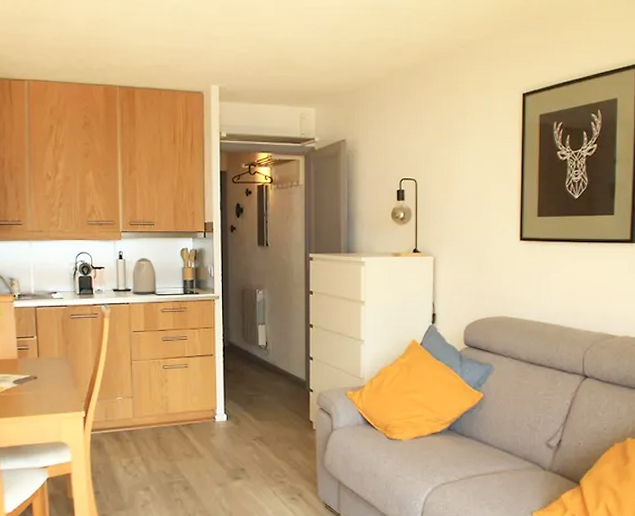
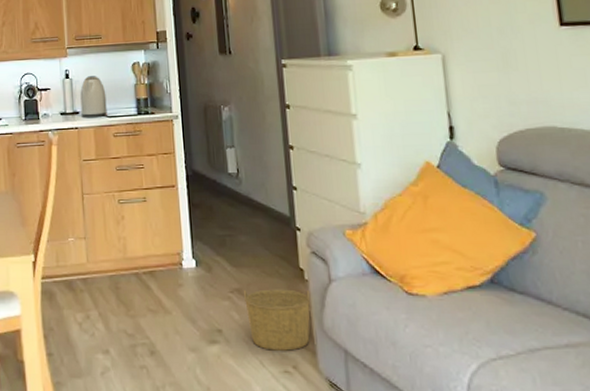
basket: none [263,437,316,483] -> present [243,289,310,351]

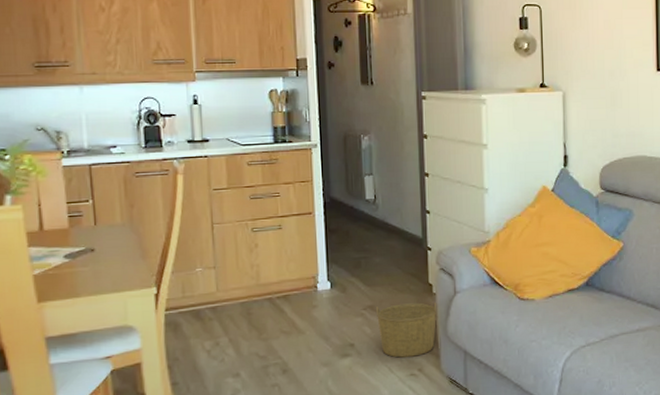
kettle: present [80,76,107,119] -> none [210,102,241,147]

